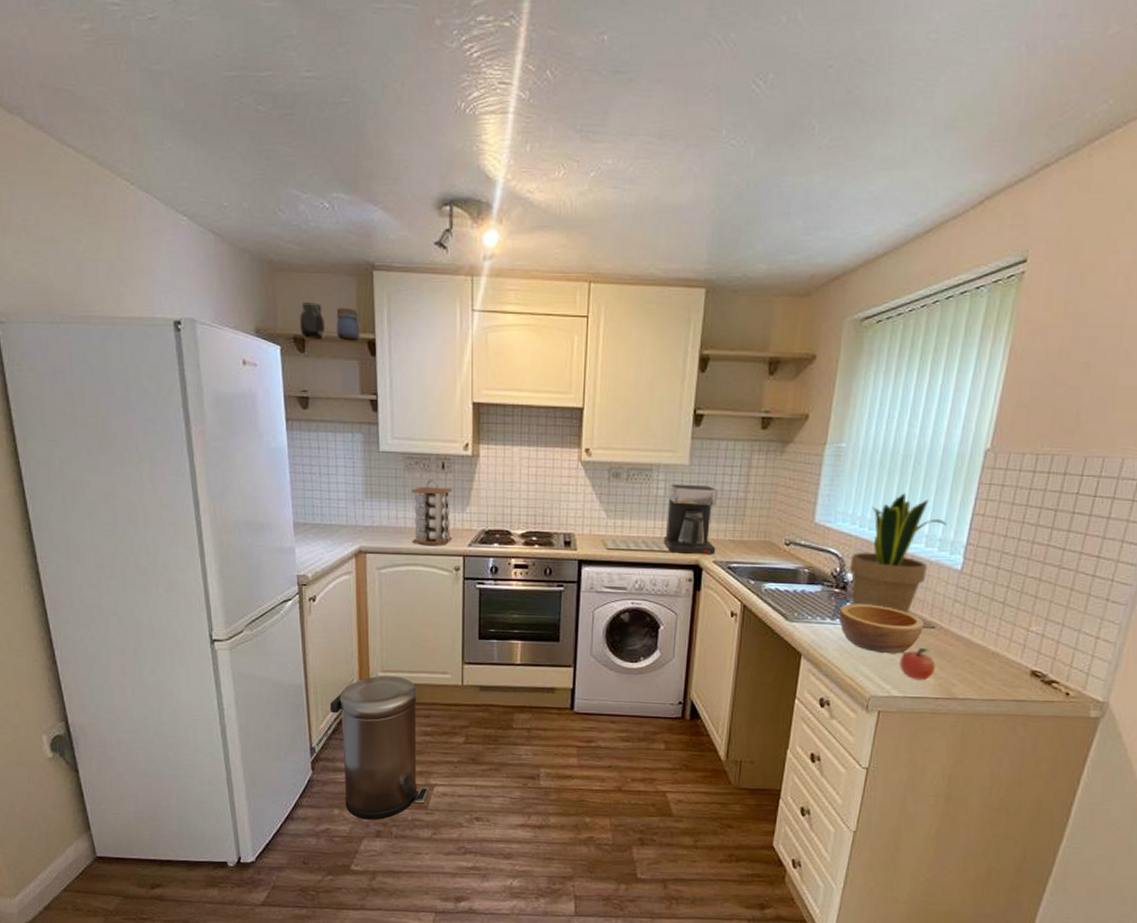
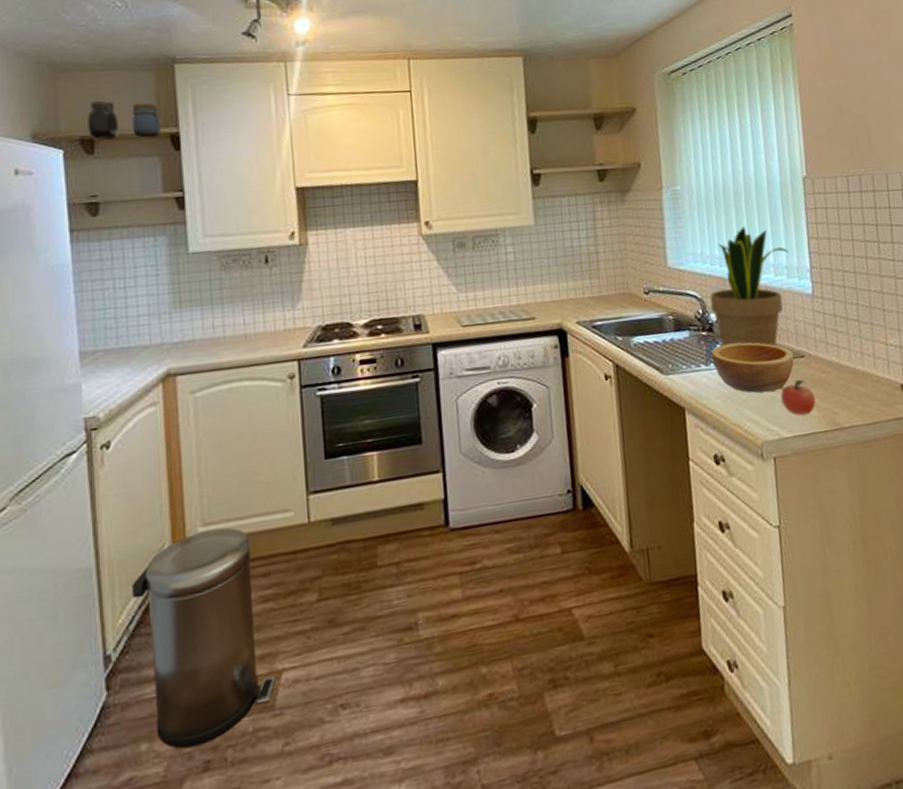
spice rack: present [411,480,453,546] -> none [229,277,284,355]
coffee maker: present [663,484,718,555] -> none [519,244,577,320]

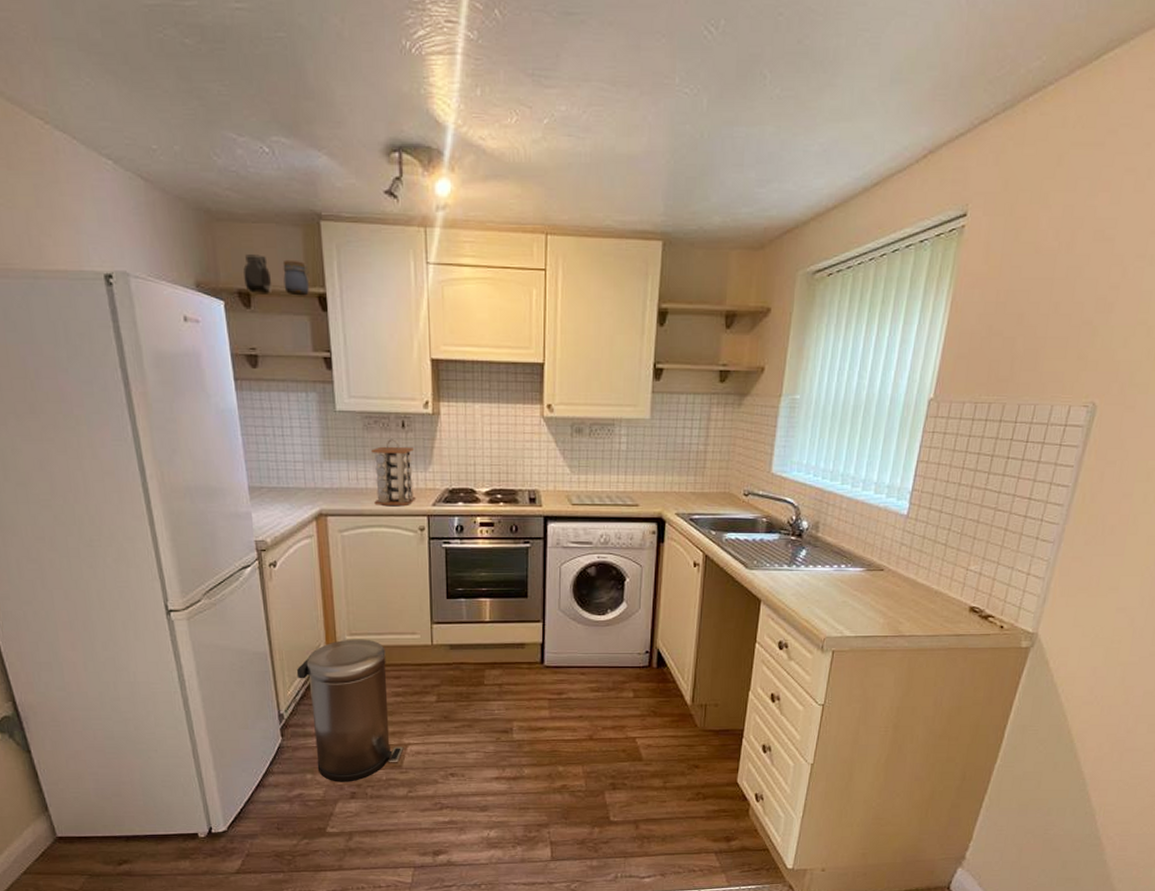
spice rack: none [229,277,284,355] -> present [370,439,417,507]
potted plant: present [710,226,789,347] -> none [804,443,895,558]
bowl: present [711,342,794,394] -> none [795,550,874,597]
fruit: present [780,379,816,416] -> none [851,589,884,621]

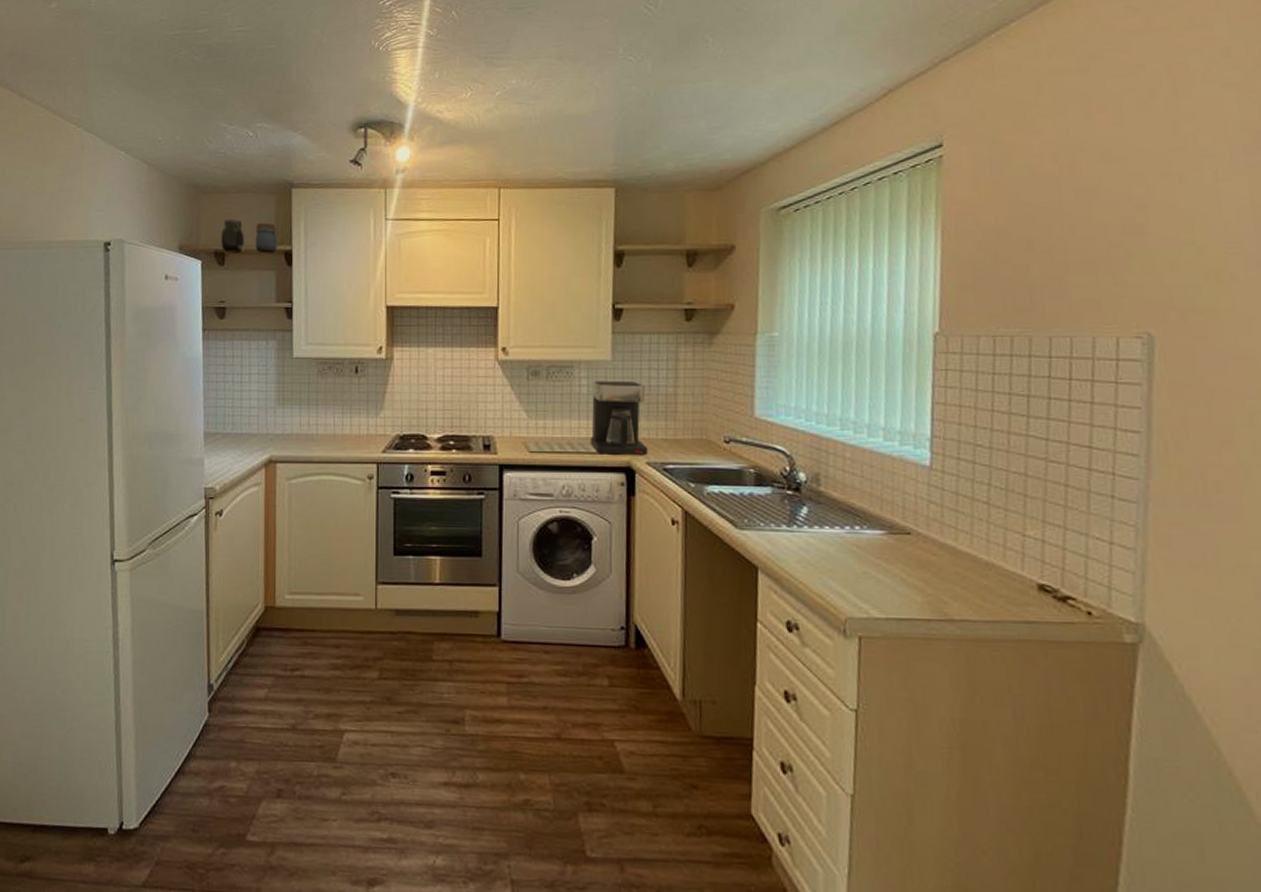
pedal bin: present [296,639,404,782] -> none [231,598,340,776]
spice rack: present [370,439,417,507] -> none [323,384,367,453]
coffee maker: none [627,438,678,508] -> present [590,380,648,456]

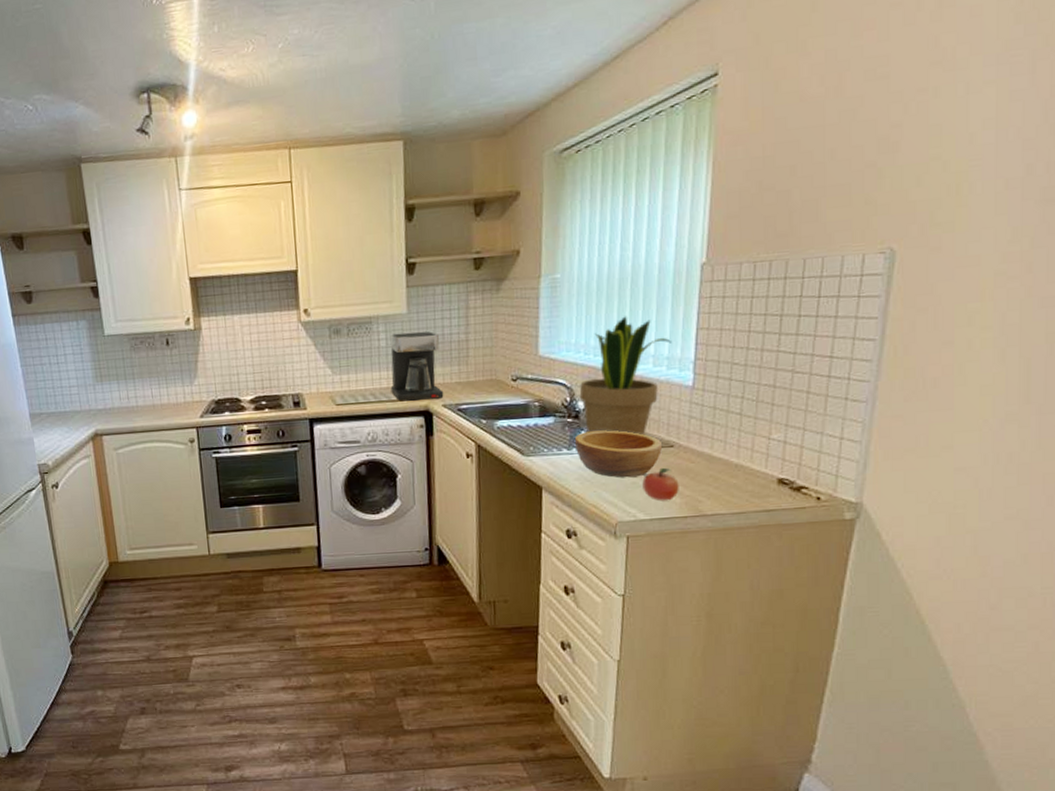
jar: present [221,219,245,254] -> none [15,200,42,237]
jar: present [255,222,280,254] -> none [49,201,76,234]
bowl: none [795,507,898,566] -> present [574,430,663,478]
potted plant: none [800,383,905,518] -> present [579,316,673,436]
fruit: none [875,557,920,598] -> present [642,467,679,502]

